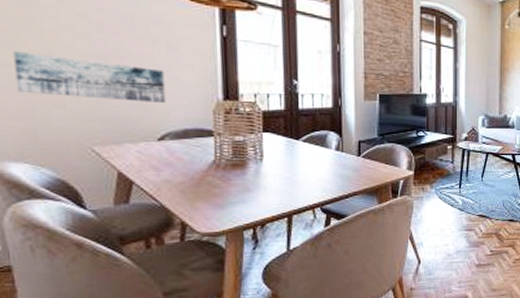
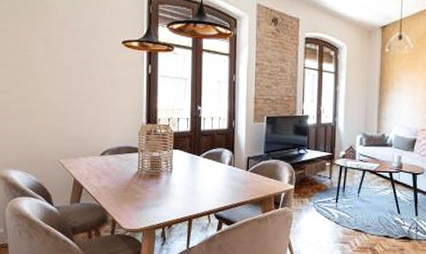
wall art: present [13,50,166,104] -> none [19,91,107,127]

